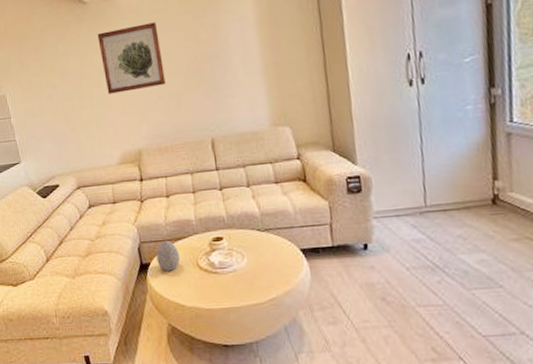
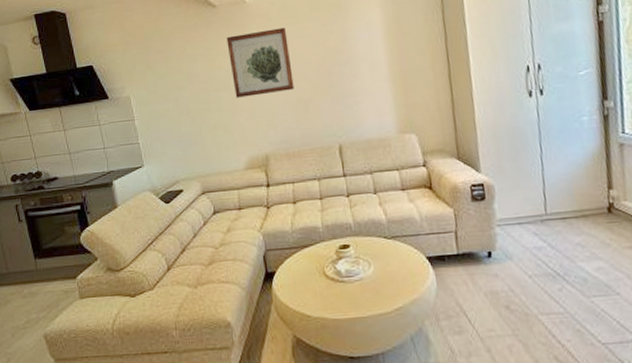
decorative egg: present [156,240,180,271] -> none [282,247,306,280]

